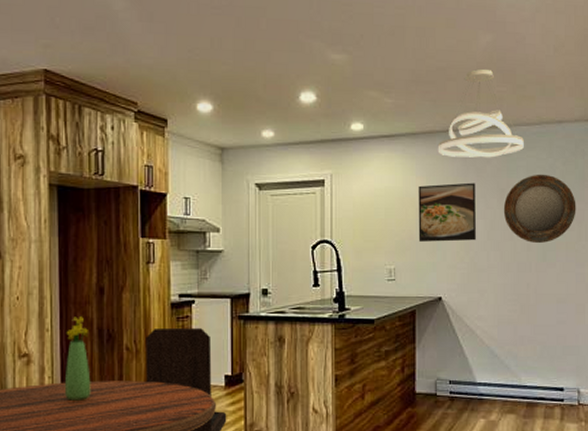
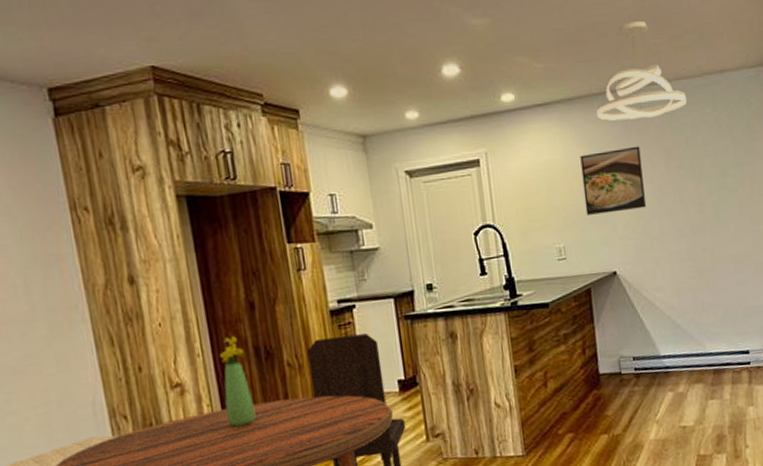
home mirror: present [503,174,576,244] -> none [671,129,747,204]

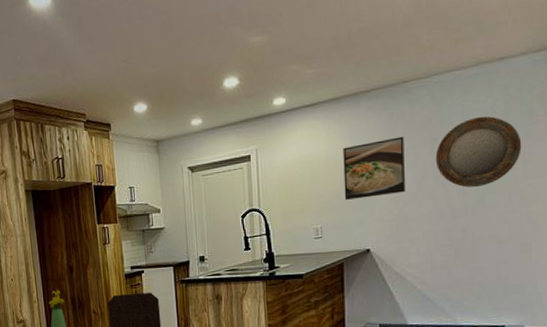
pendant light: present [595,21,687,121] -> none [362,19,459,115]
home mirror: none [671,129,747,204] -> present [435,116,522,188]

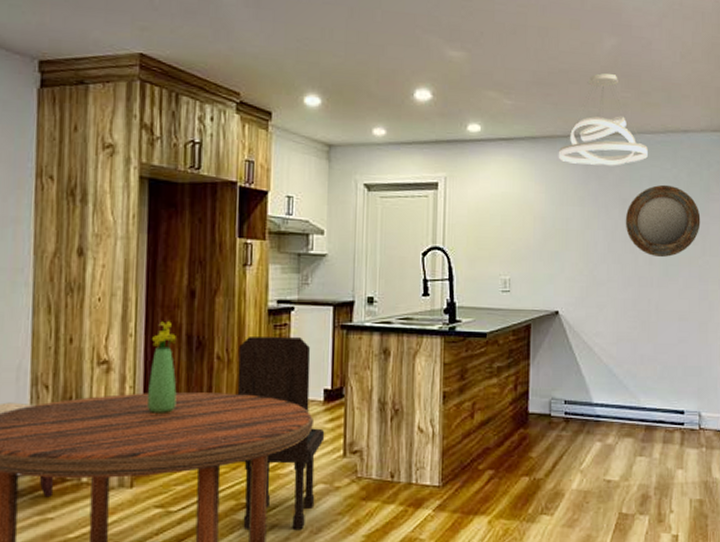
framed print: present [343,136,405,200] -> none [536,191,597,253]
pendant light: none [362,19,459,115] -> present [558,73,648,166]

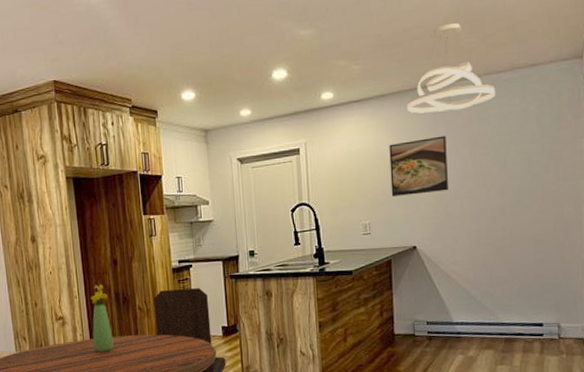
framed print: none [536,191,597,253] -> present [389,135,448,197]
home mirror: present [625,184,701,258] -> none [475,119,553,188]

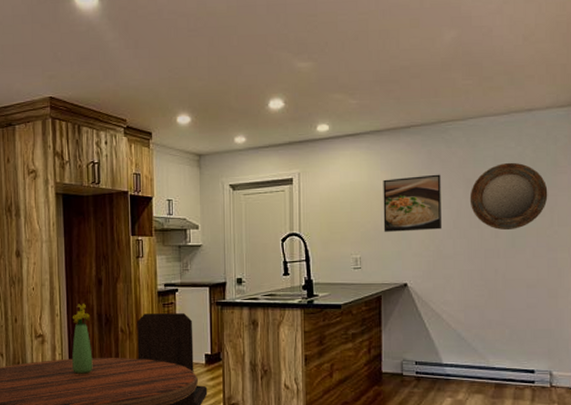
pendant light: present [406,23,495,114] -> none [402,65,491,151]
home mirror: none [475,119,553,188] -> present [469,162,548,231]

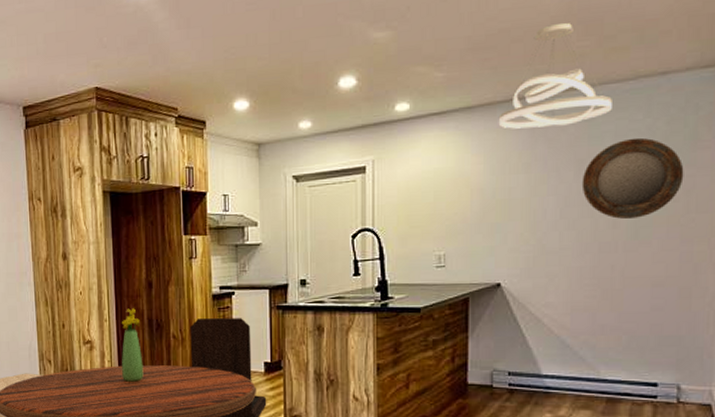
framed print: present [383,174,441,232] -> none [473,155,546,225]
pendant light: none [402,65,491,151] -> present [498,23,612,129]

